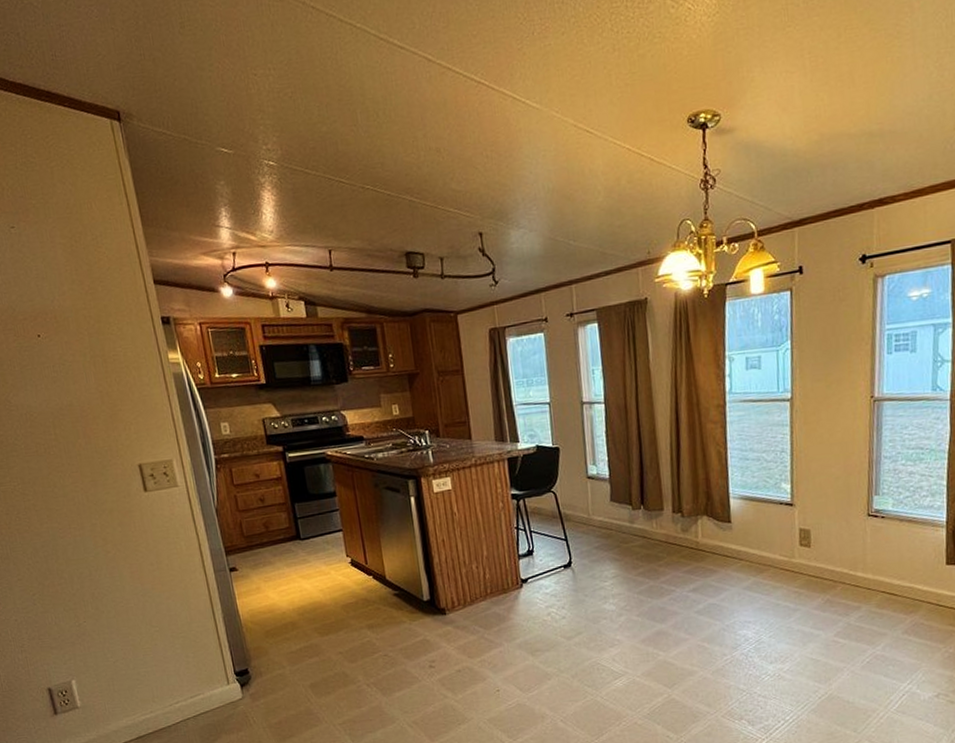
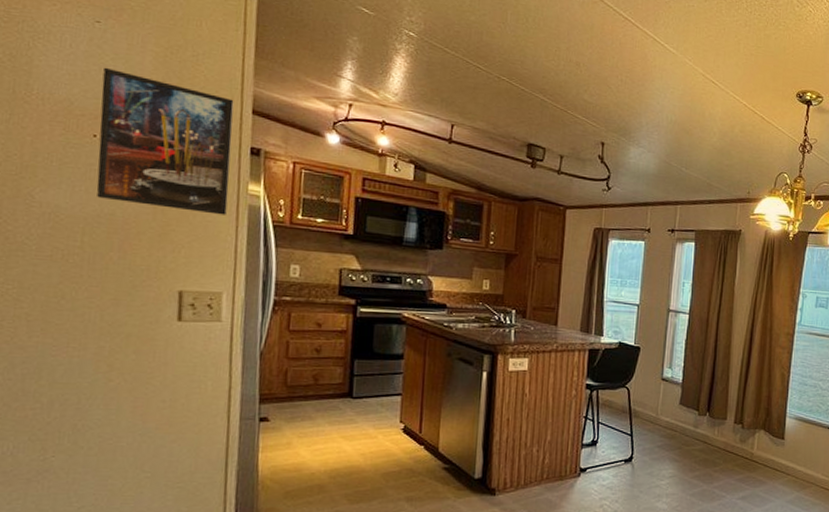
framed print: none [28,269,157,393] -> present [96,67,234,215]

